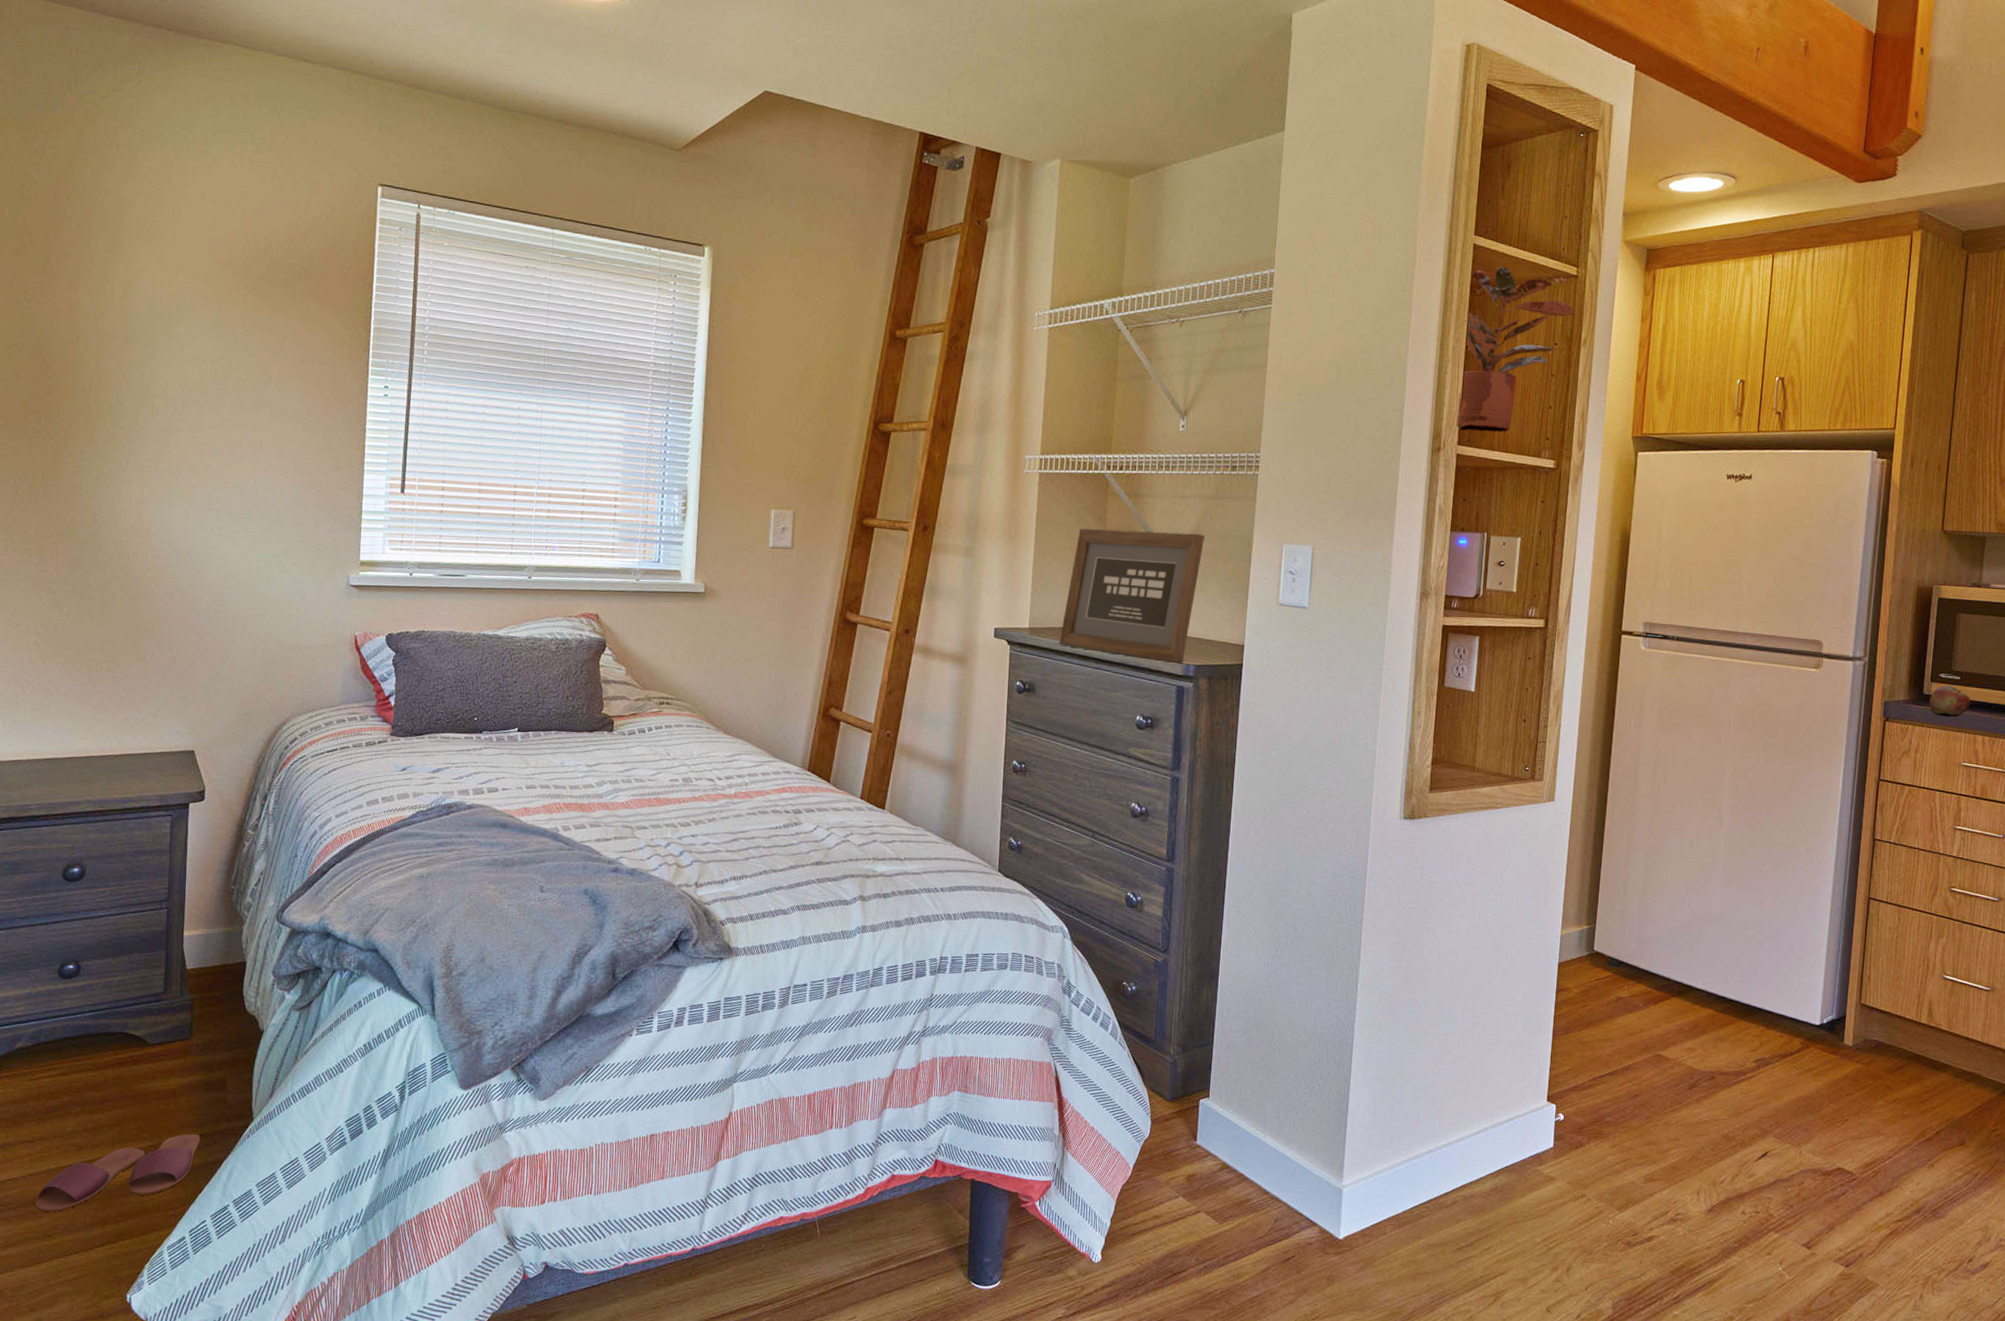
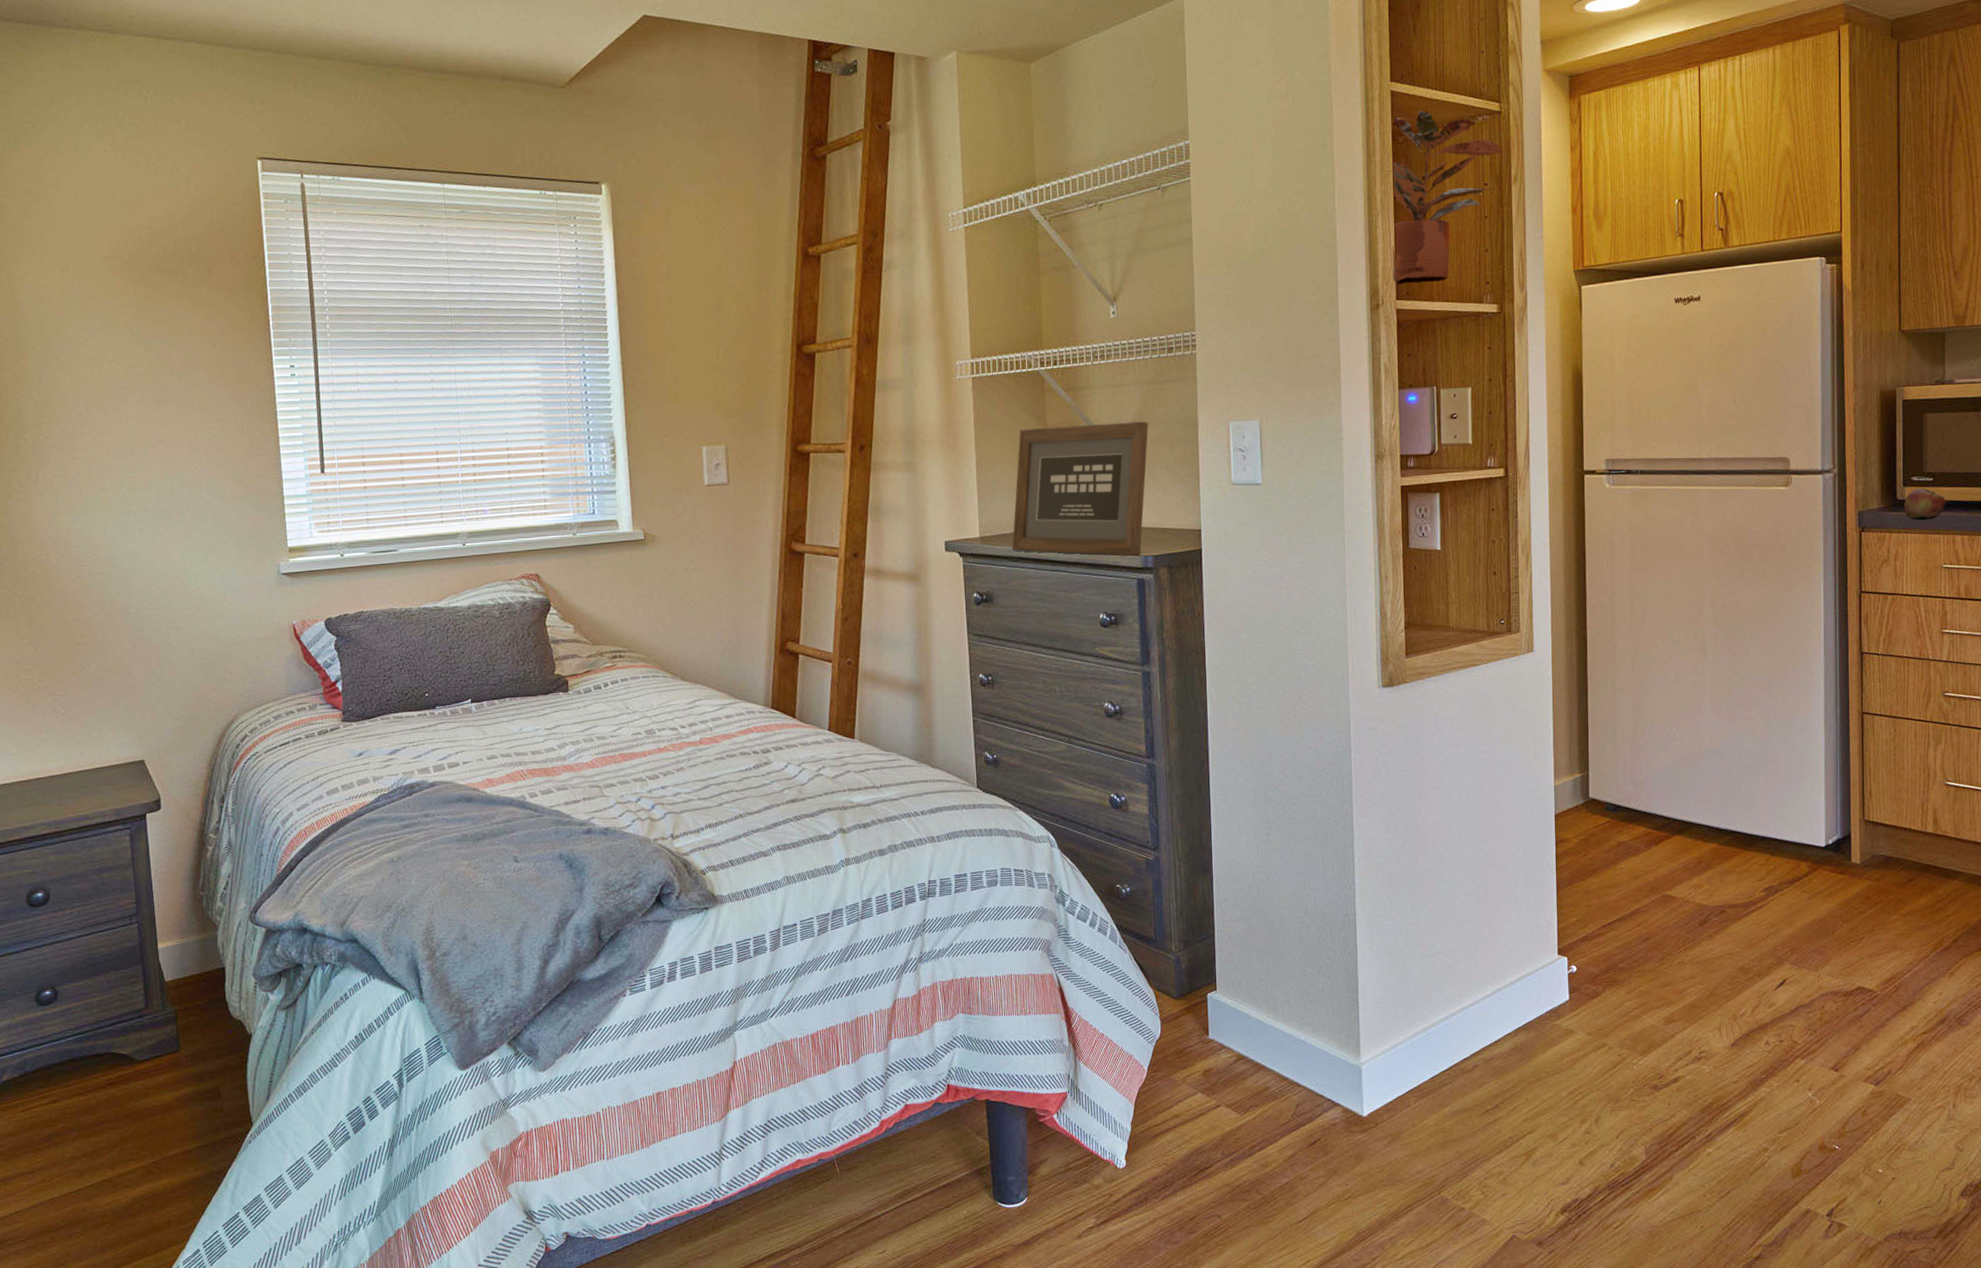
slippers: present [35,1133,201,1212] -> none [43,1145,202,1241]

